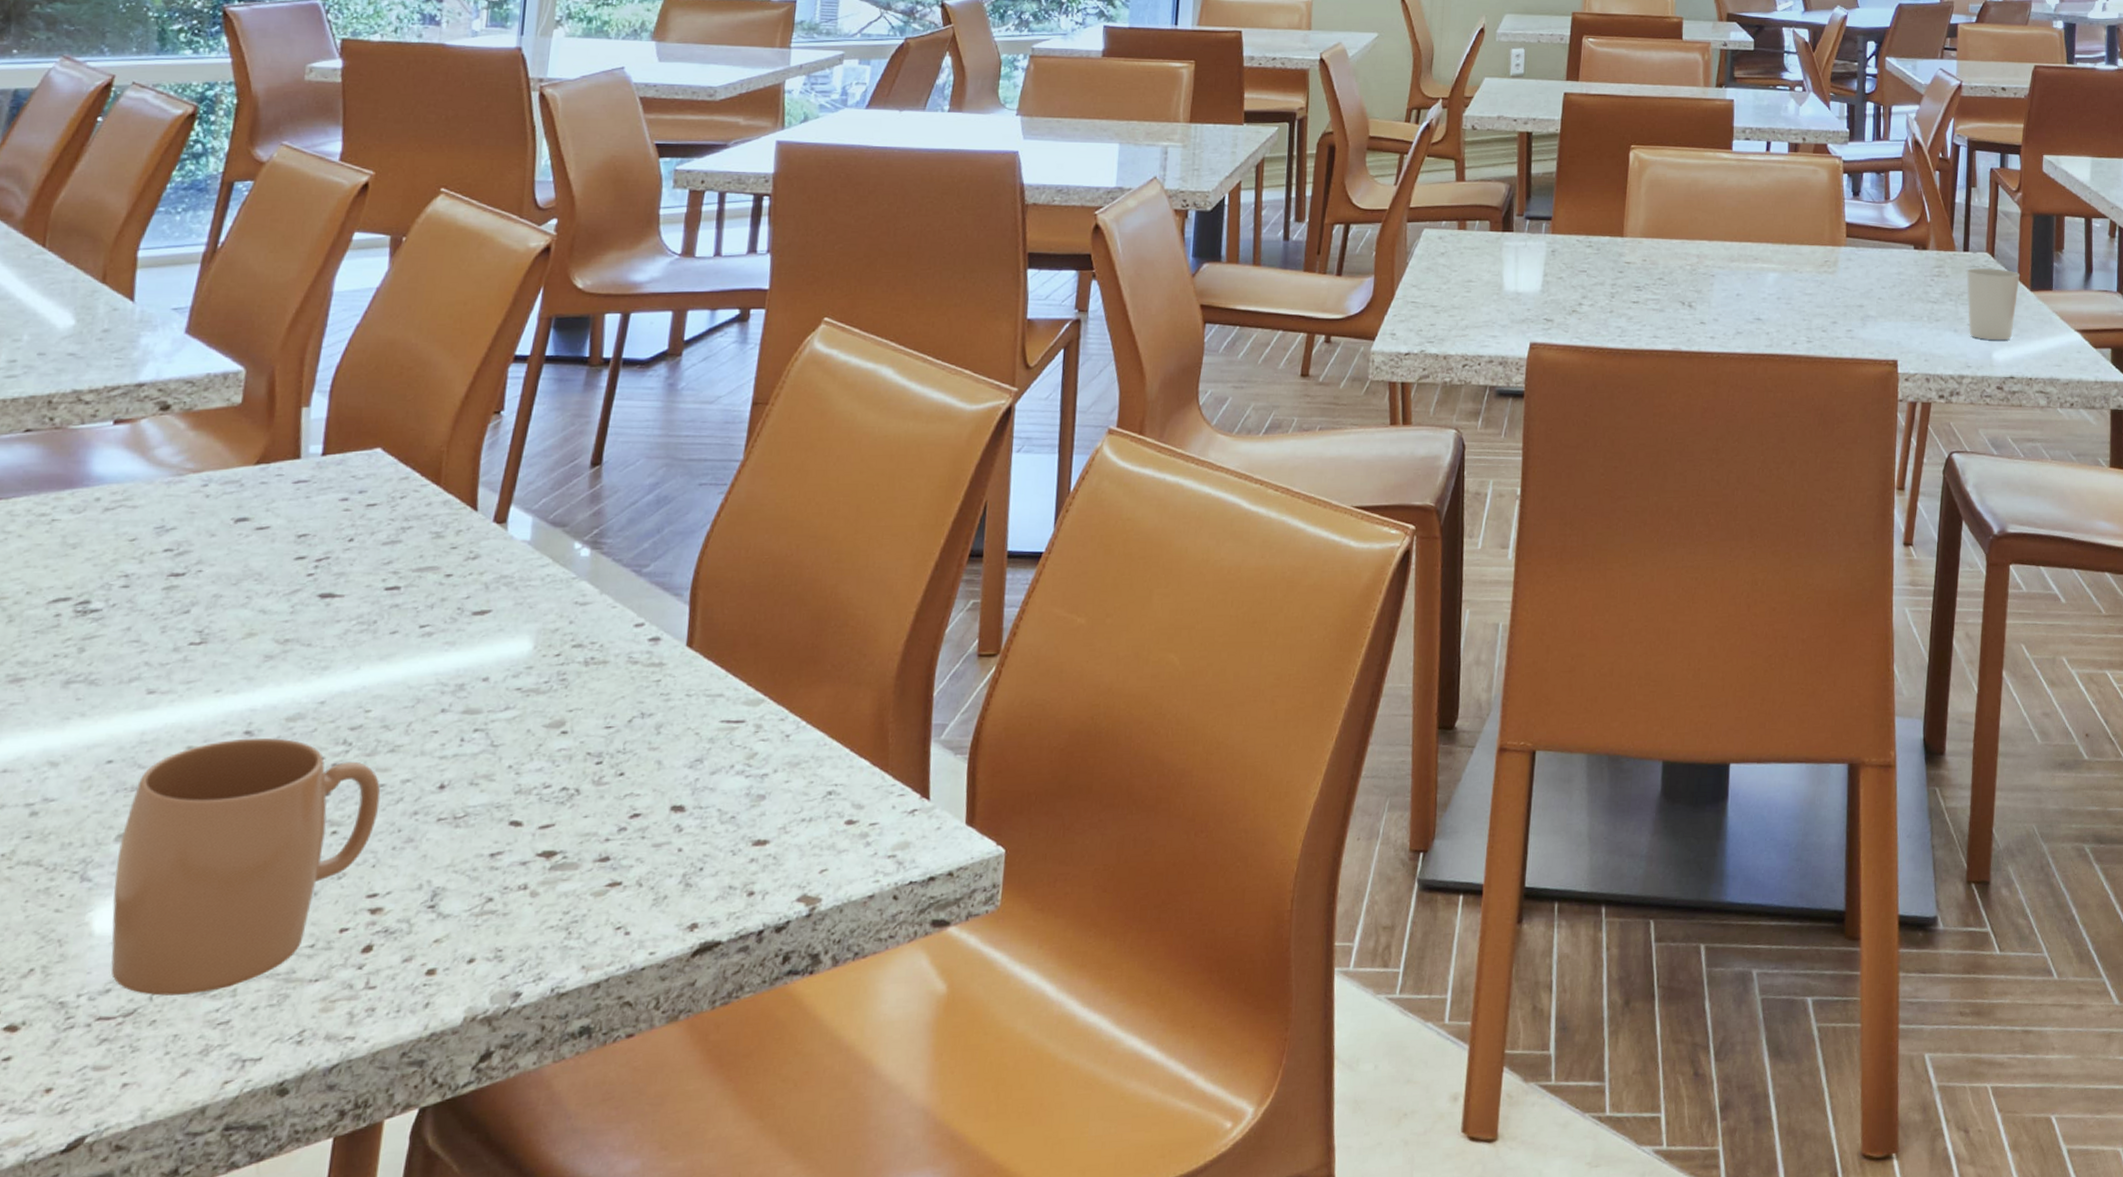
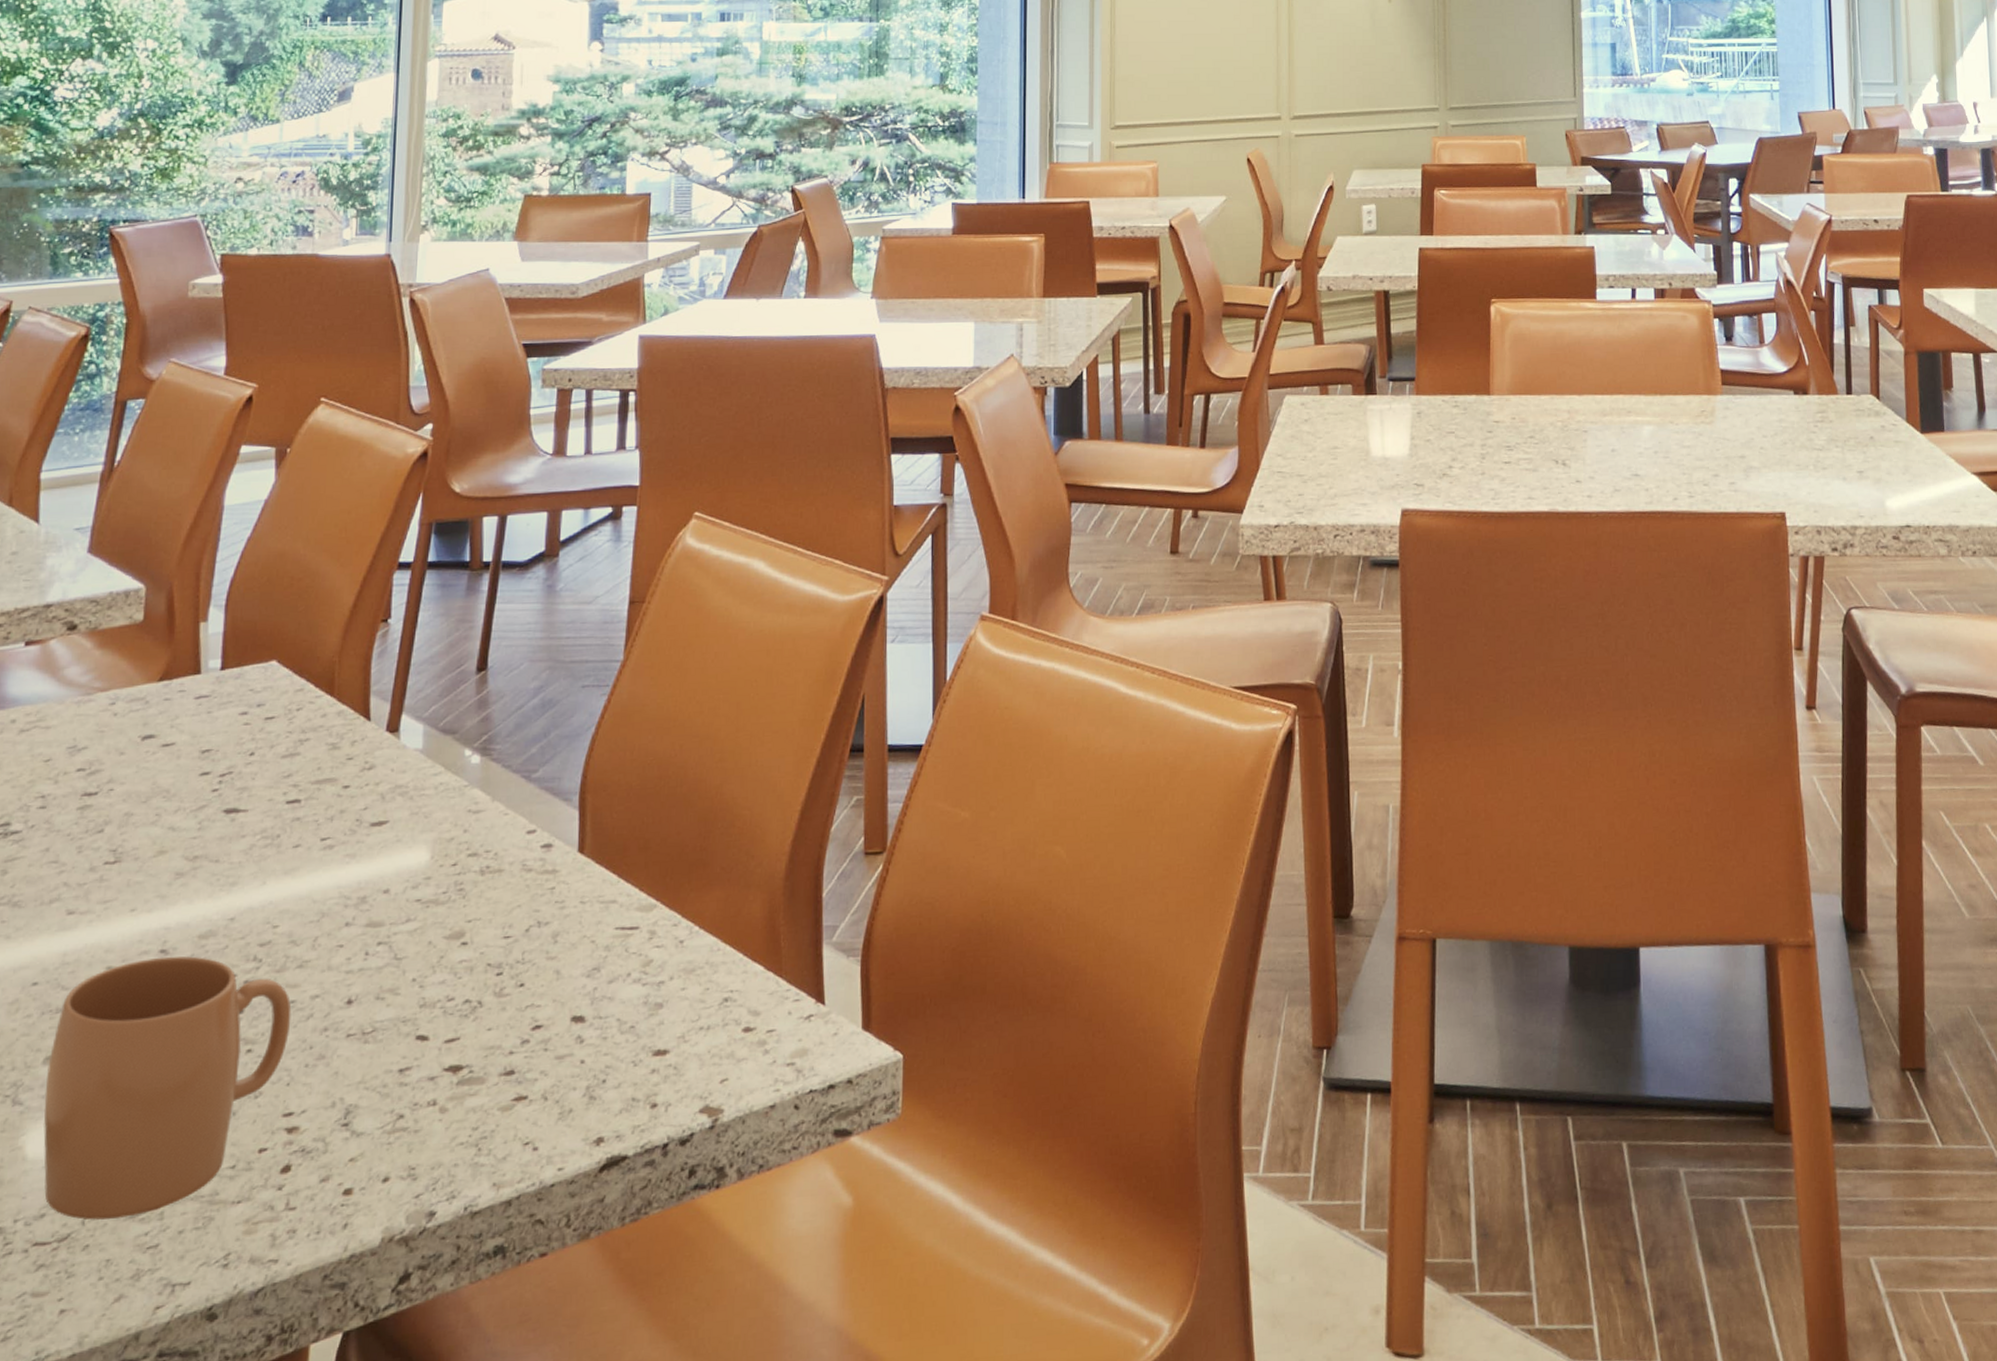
cup: present [1966,268,2021,341] -> none [1850,411,1909,488]

